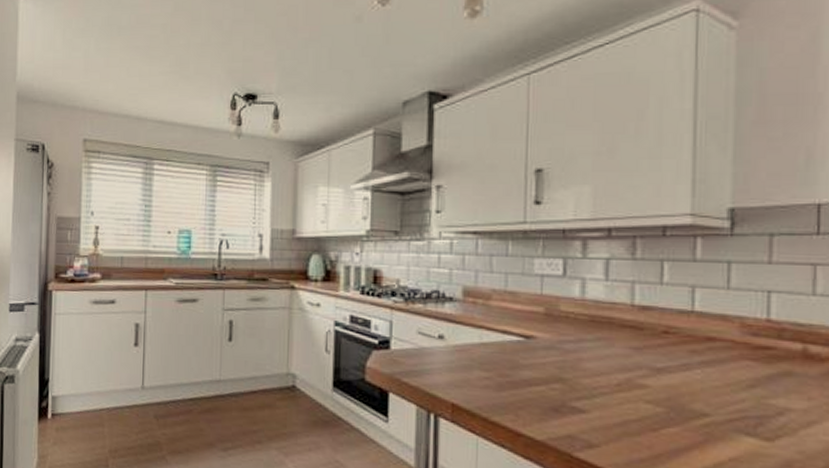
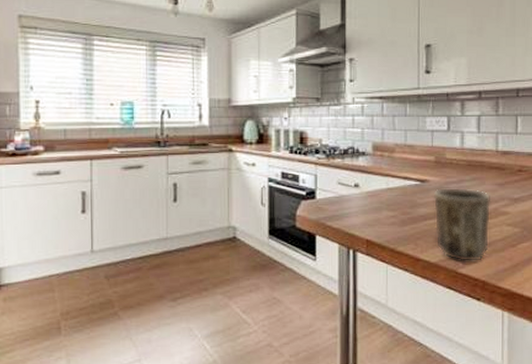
mug: none [541,346,623,446] -> present [433,187,491,263]

